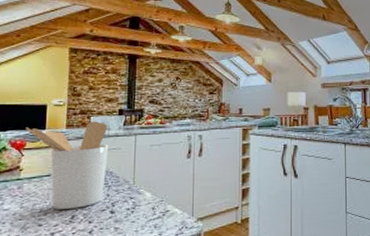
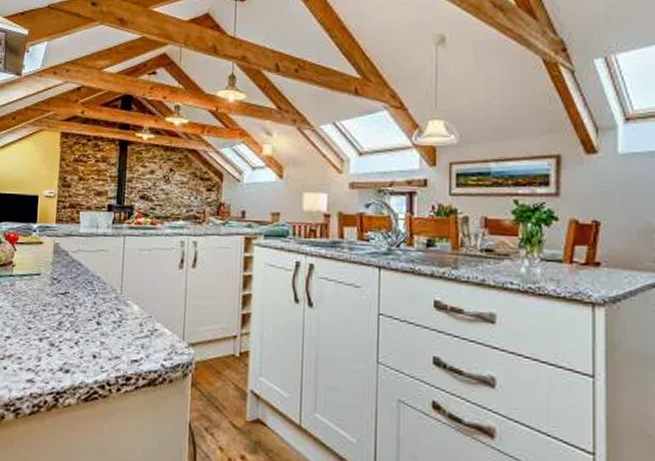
utensil holder: present [26,121,109,209] -> none [19,216,97,314]

